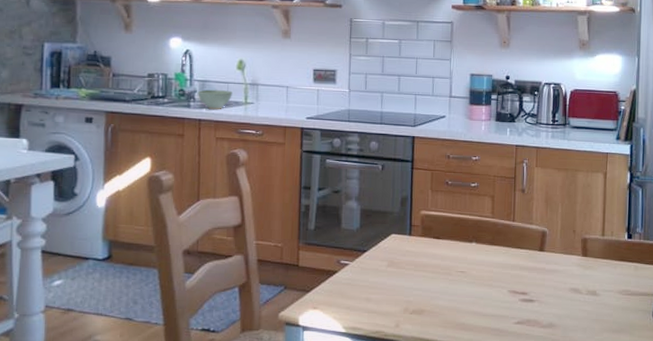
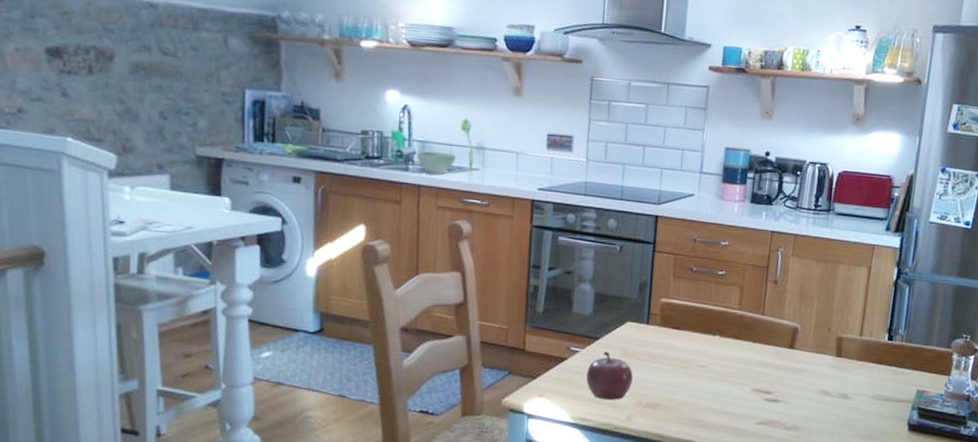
fruit: none [356,263,399,308] -> present [586,351,633,400]

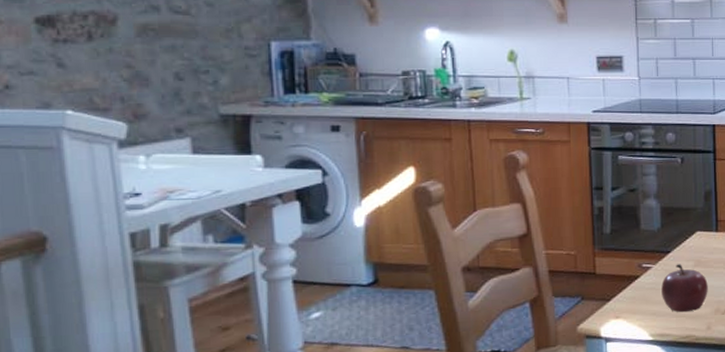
bowl: present [416,151,456,176] -> none [463,85,505,109]

